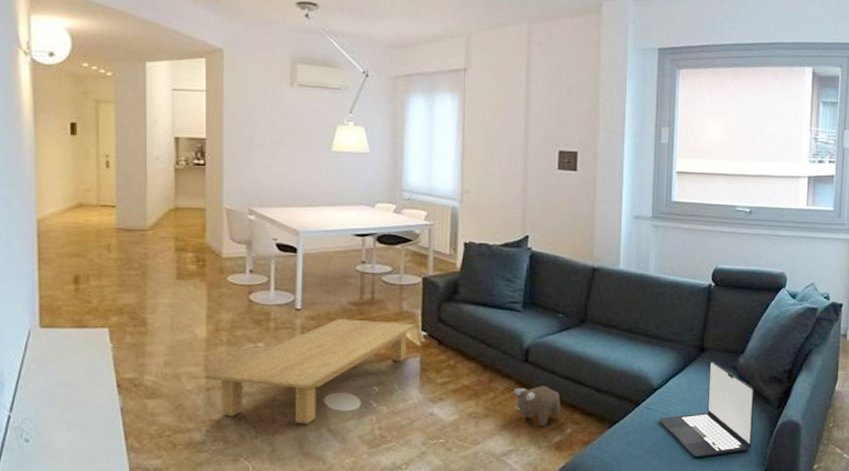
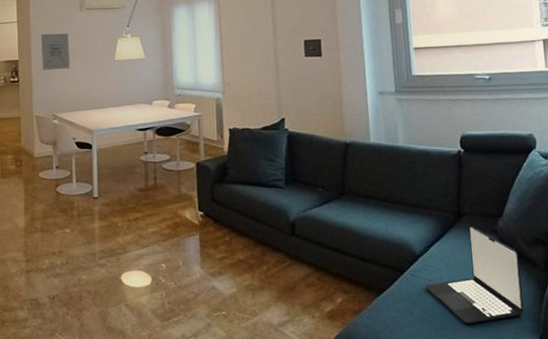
coffee table: present [206,319,417,424] -> none [25,203,194,301]
wall art: none [237,110,275,156] -> present [41,33,71,71]
plush toy: present [513,386,561,426] -> none [284,257,330,296]

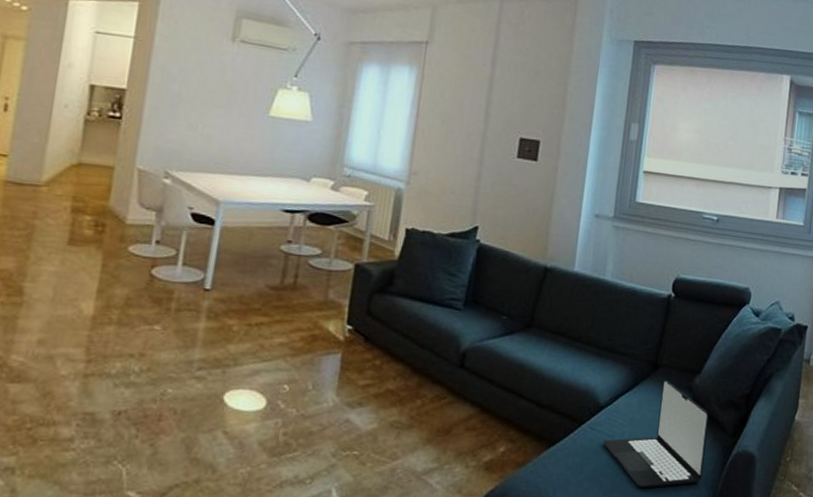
wall art: present [41,33,71,71] -> none [160,61,208,115]

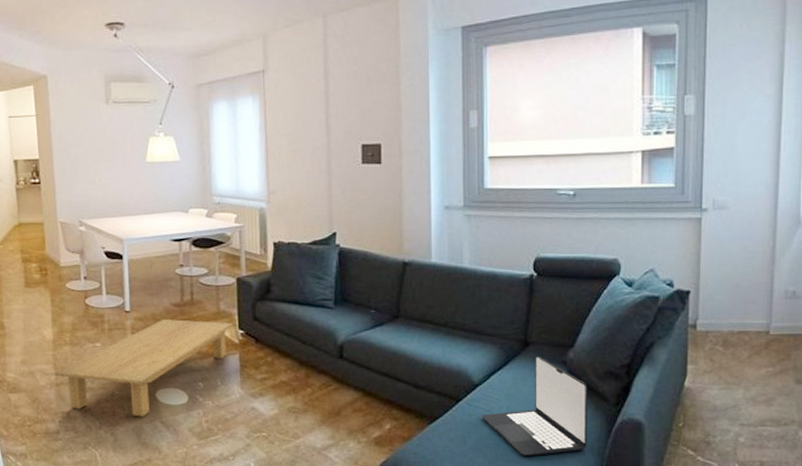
coffee table: none [85,304,342,424] -> present [55,319,234,417]

